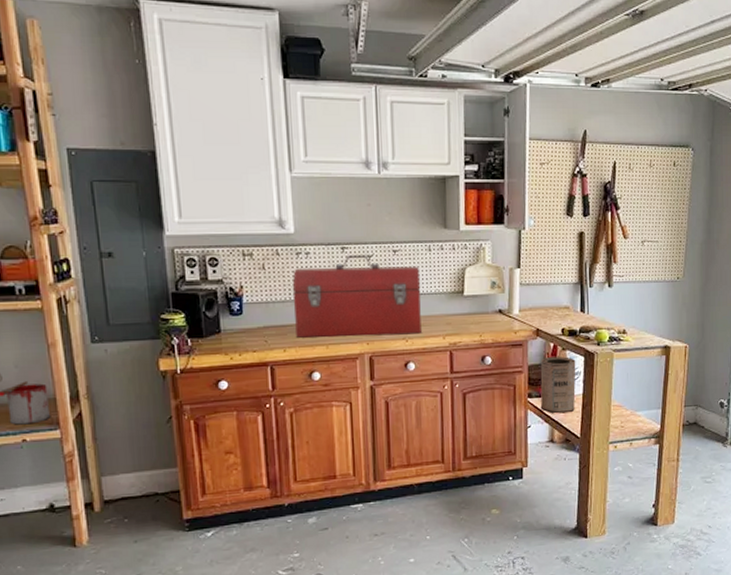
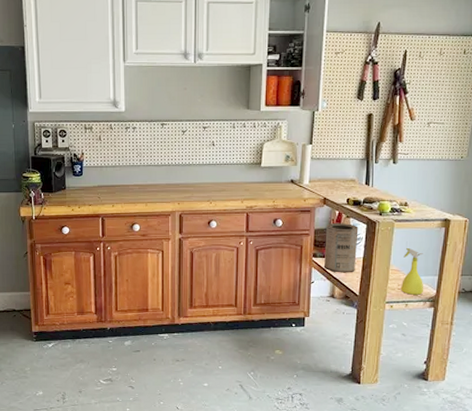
toolbox: present [292,255,422,338] -> none [121,130,225,197]
spray bottle: none [623,380,648,432] -> present [400,248,424,295]

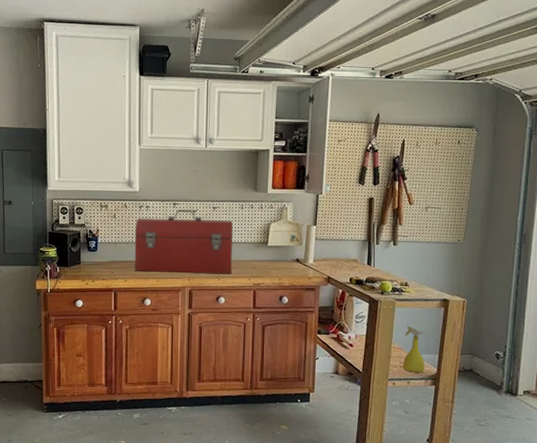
toolbox: none [121,130,225,197] -> present [134,210,234,274]
paint can: present [323,223,359,273] -> none [327,301,361,350]

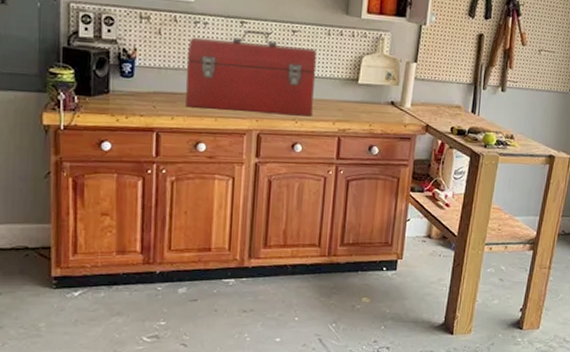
spray bottle: present [402,327,425,373] -> none [501,185,526,237]

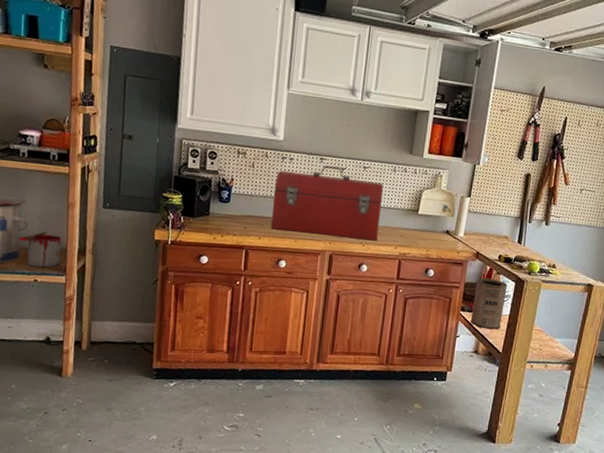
paint can: none [421,154,462,211] -> present [470,278,508,330]

